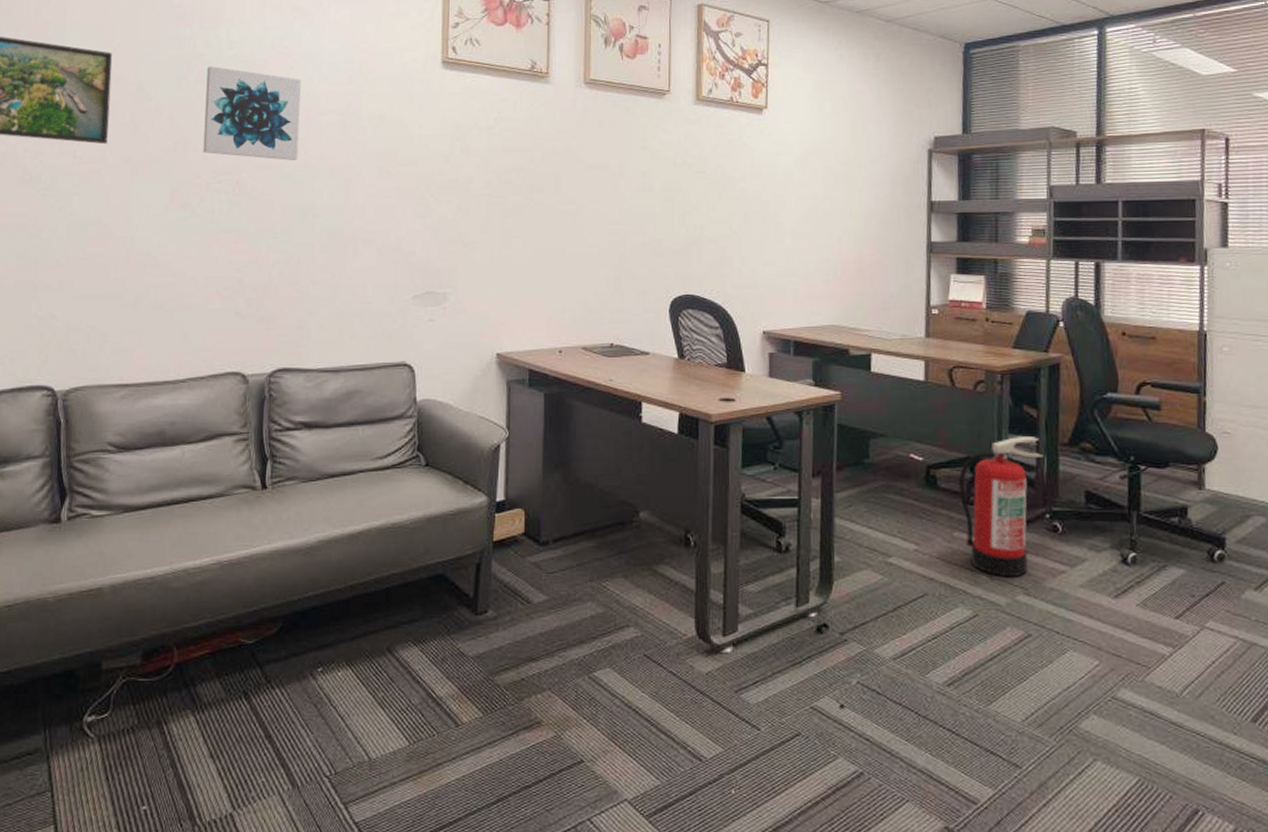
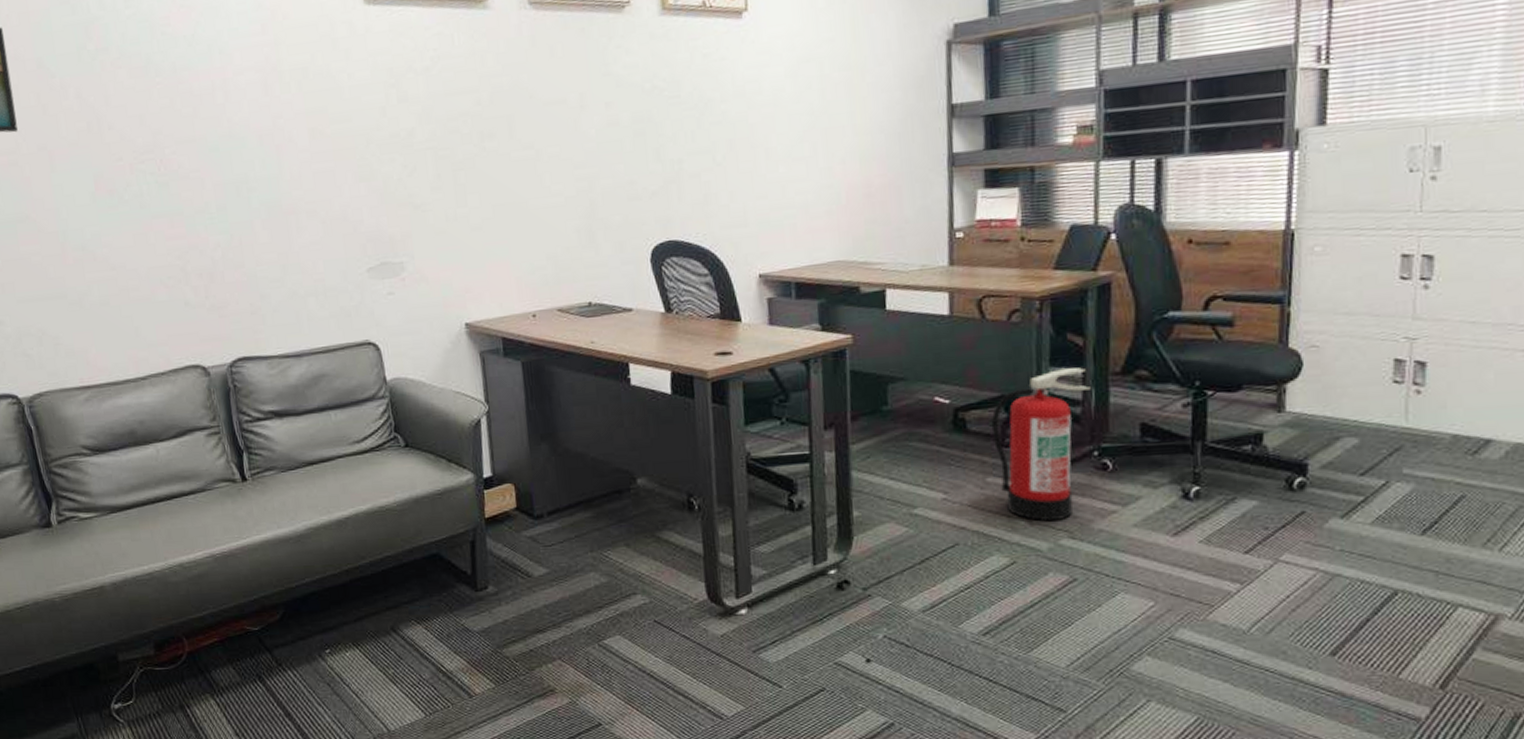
wall art: present [203,66,301,160] -> none [106,30,221,132]

